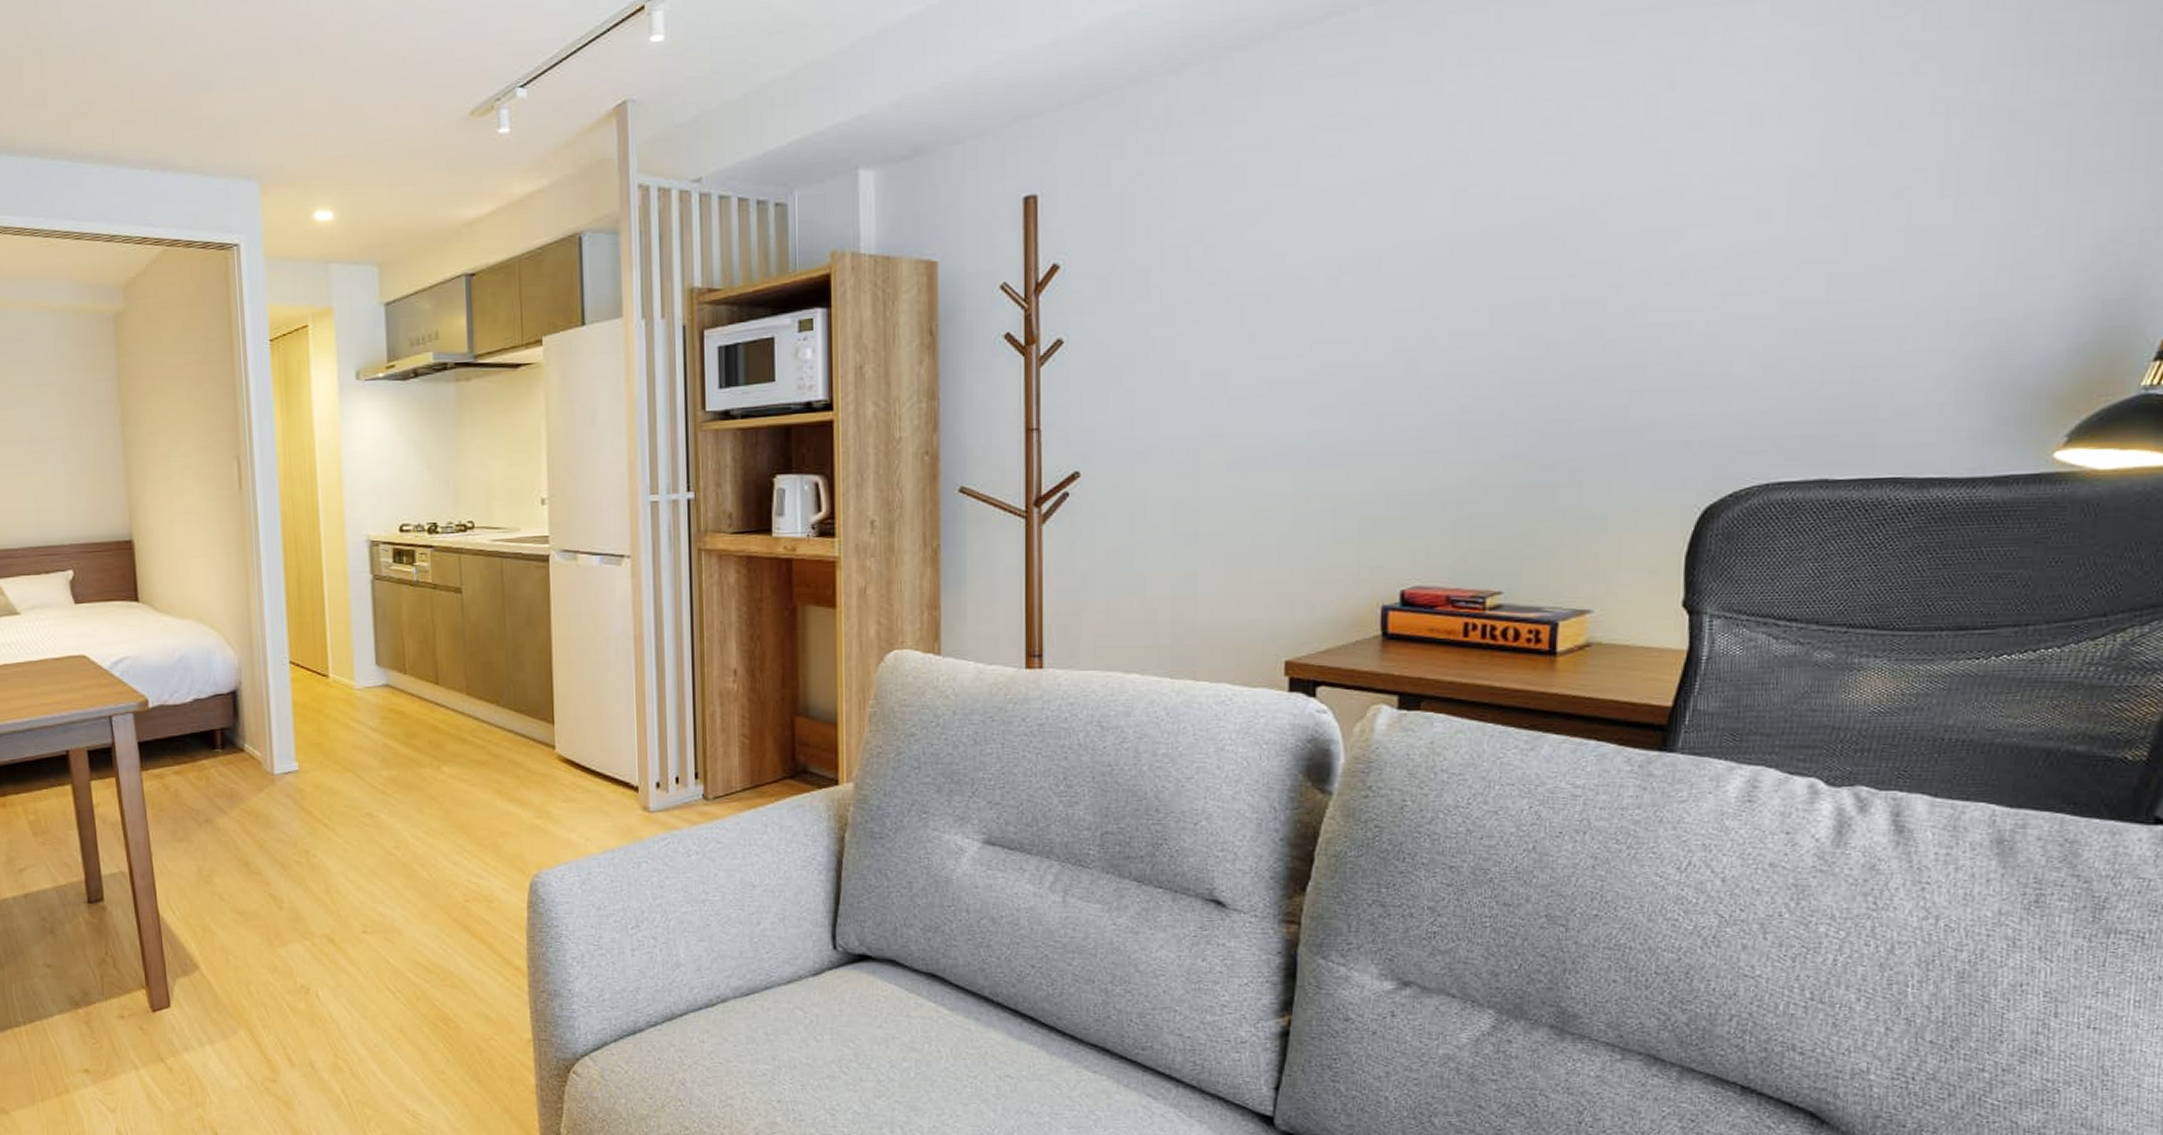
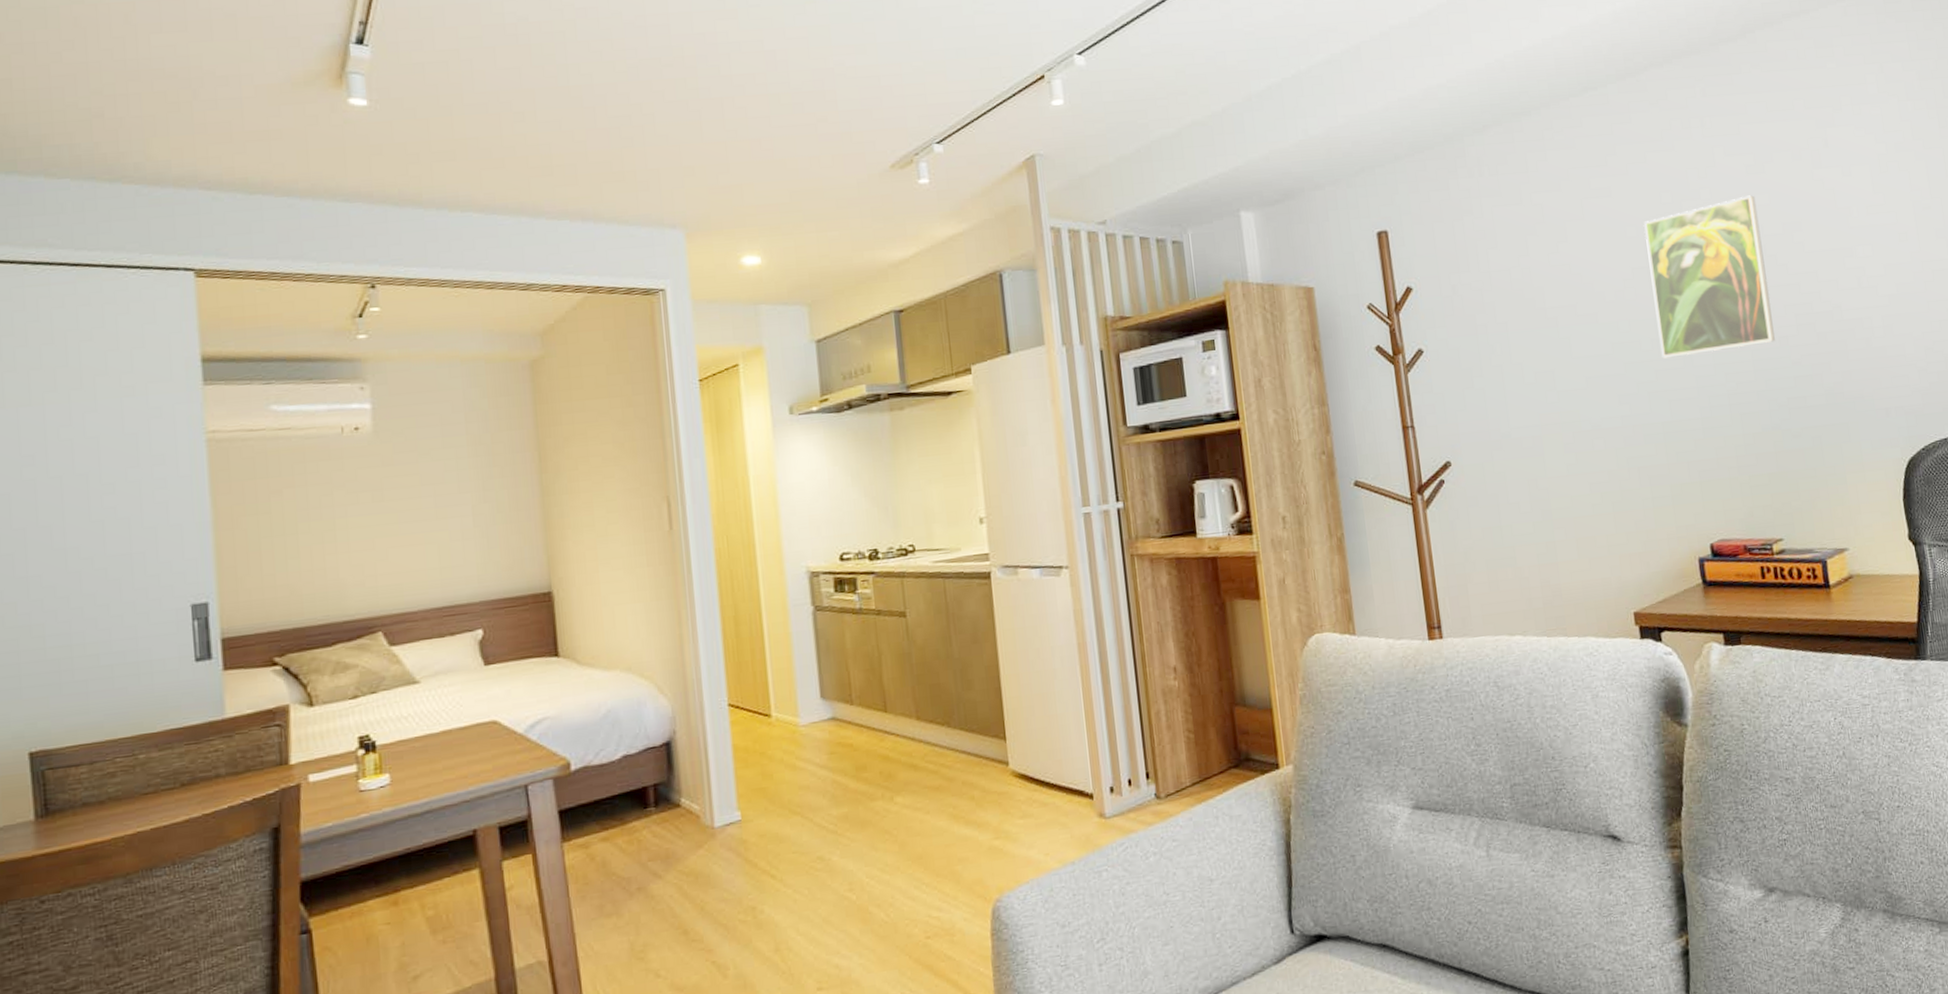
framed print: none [1376,156,1549,363] -> present [1643,195,1775,359]

